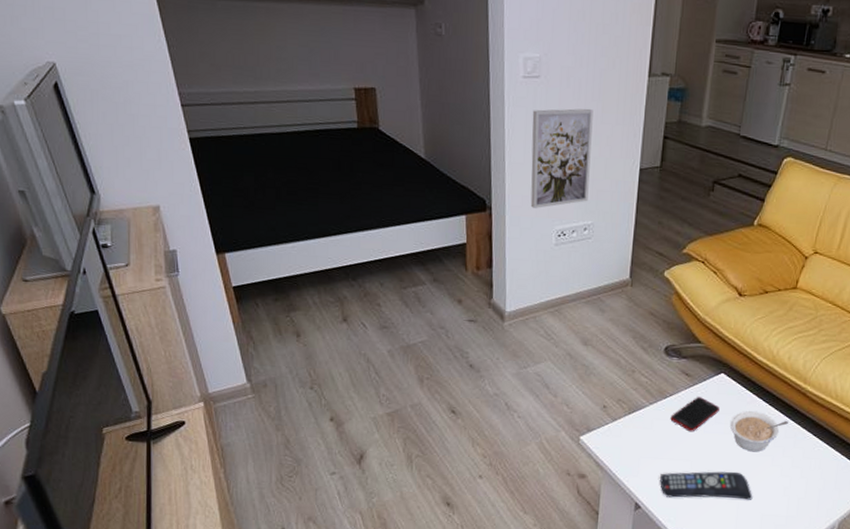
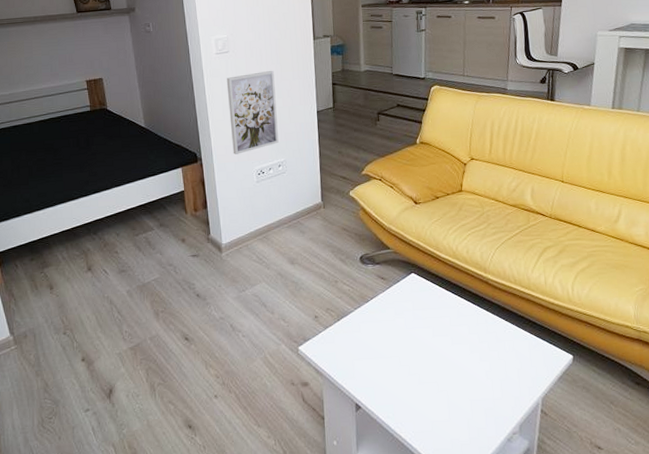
remote control: present [660,471,753,500] -> none [374,362,460,395]
cell phone: present [670,397,720,432] -> none [374,297,416,330]
legume: present [730,411,788,452] -> none [427,304,478,342]

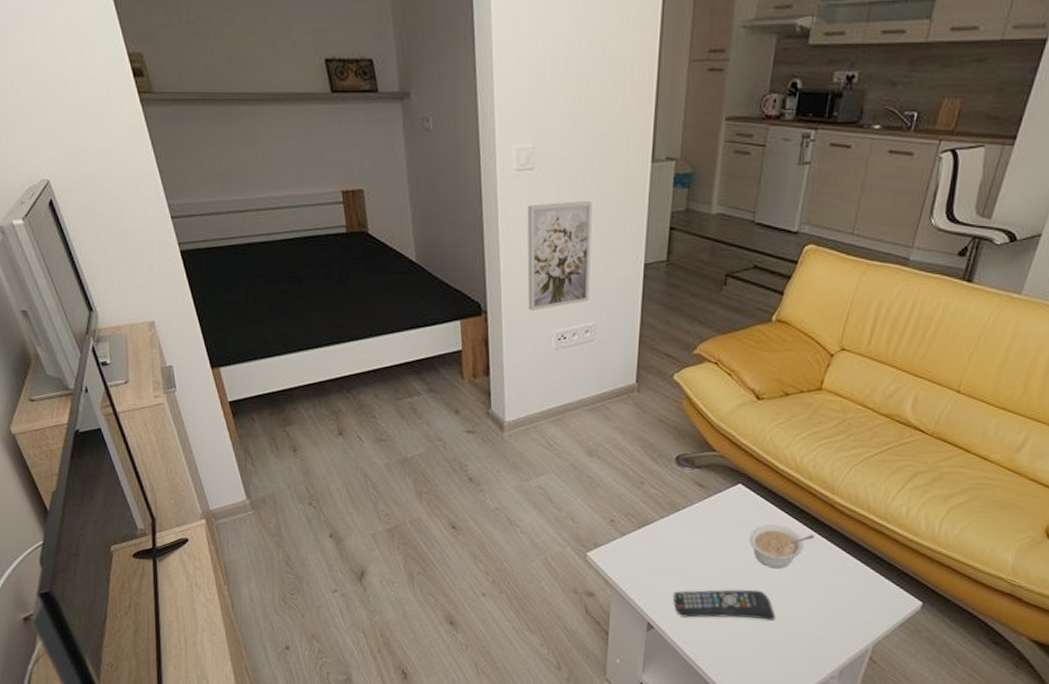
remote control: none [374,362,460,395] -> present [674,590,776,621]
legume: none [427,304,478,342] -> present [750,524,814,569]

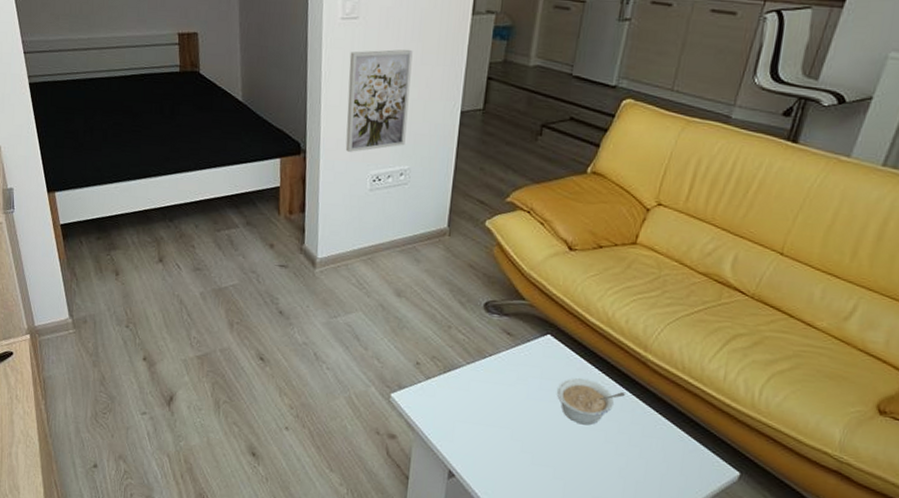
remote control: present [674,590,776,621] -> none [476,440,582,479]

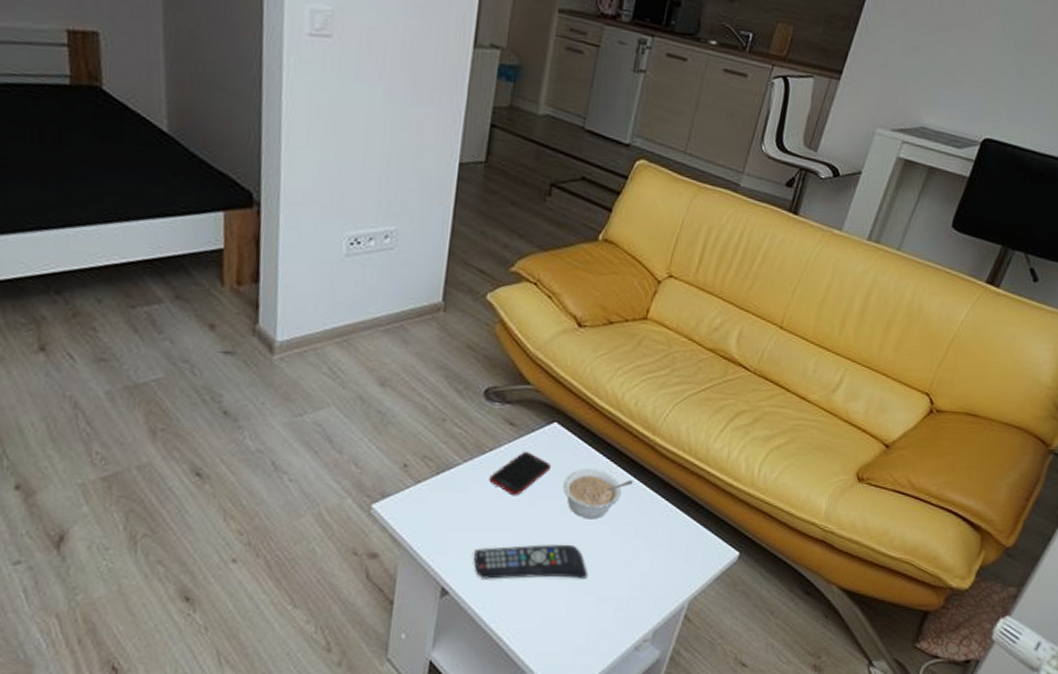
wall art: present [345,49,413,152] -> none [314,78,402,207]
remote control: none [476,440,582,479] -> present [474,544,588,579]
cell phone: none [489,359,545,398] -> present [489,452,551,496]

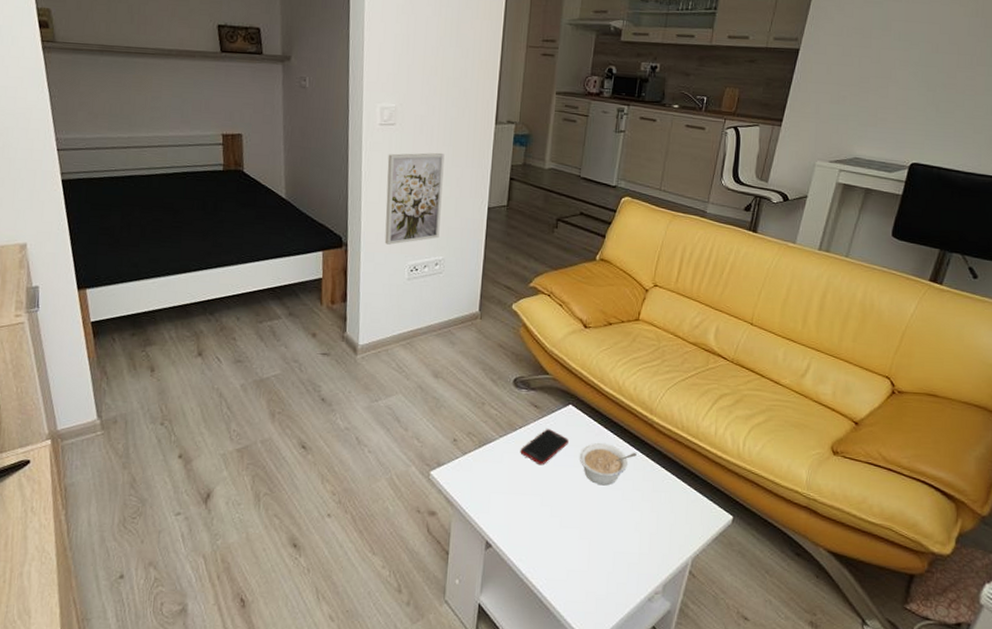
wall art: none [314,78,402,207] -> present [384,152,445,245]
remote control: present [474,544,588,579] -> none [511,506,605,537]

